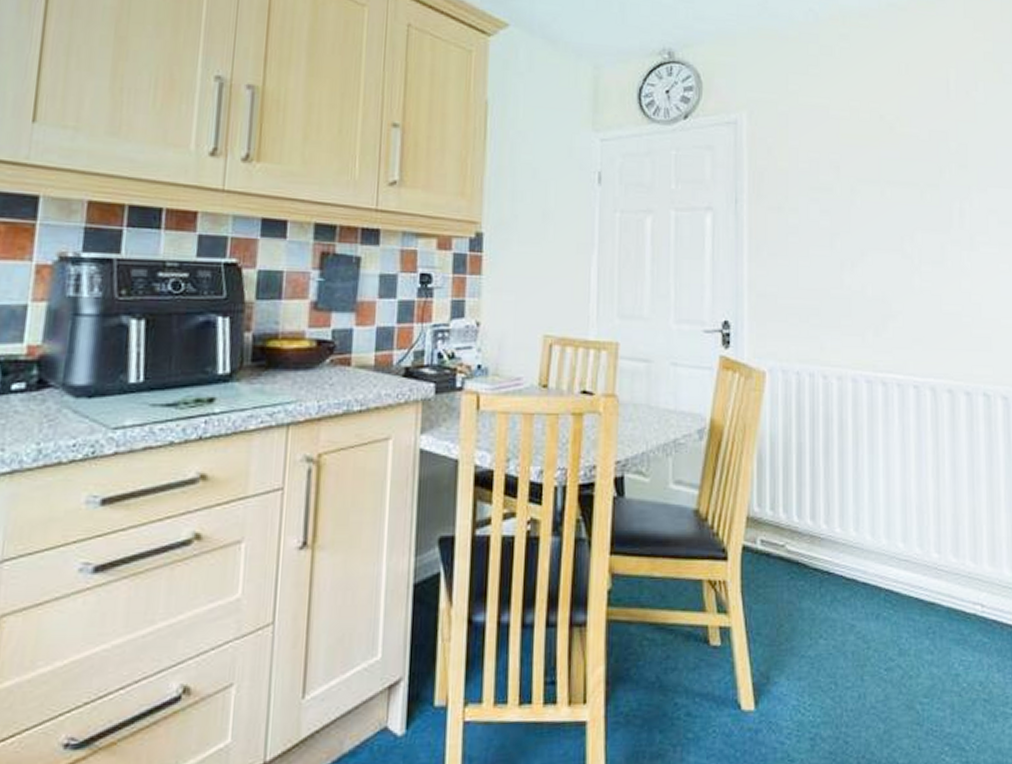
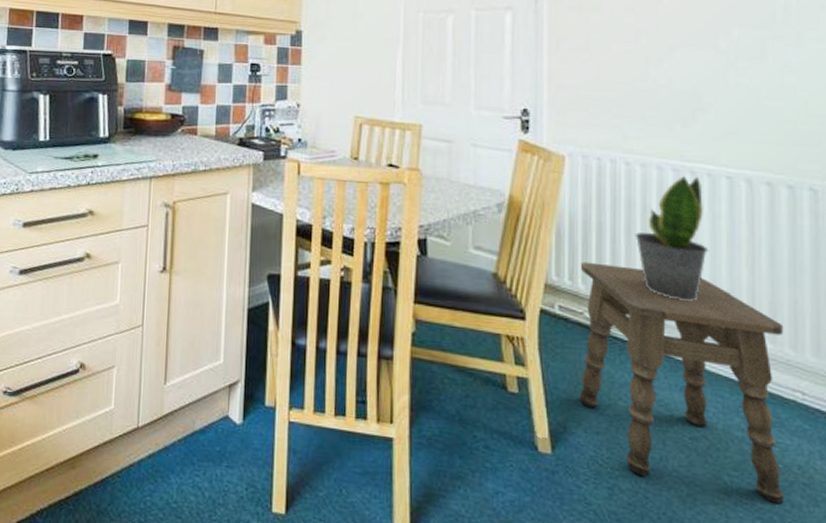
side table: none [781,488,968,727] -> present [580,262,784,505]
potted plant: none [832,386,899,521] -> present [635,175,709,301]

